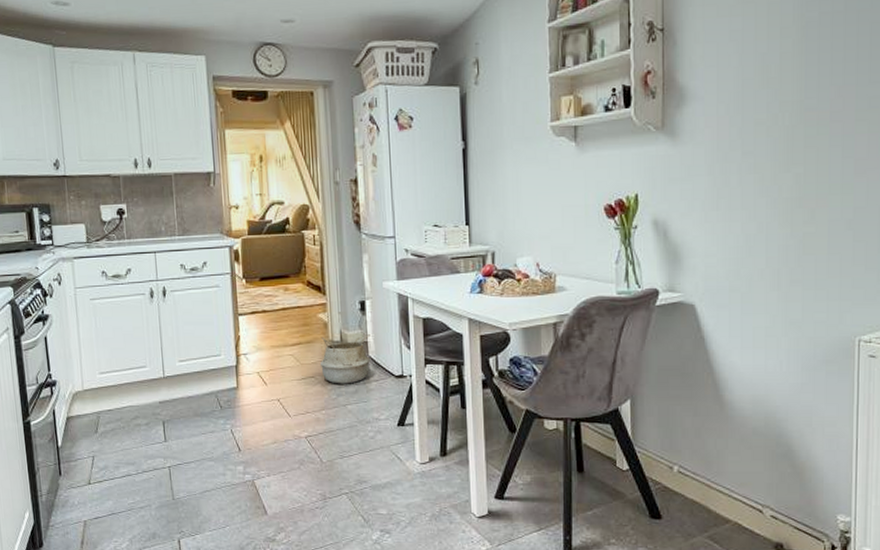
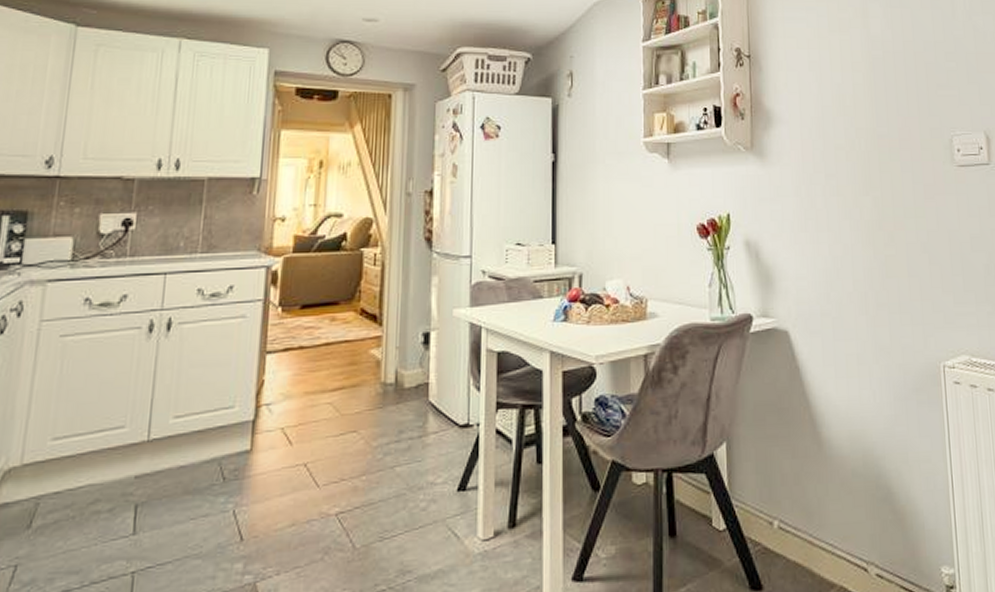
woven basket: present [321,334,370,384] -> none [366,374,433,440]

